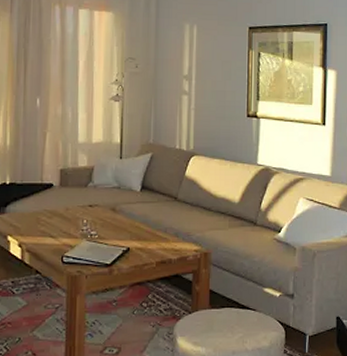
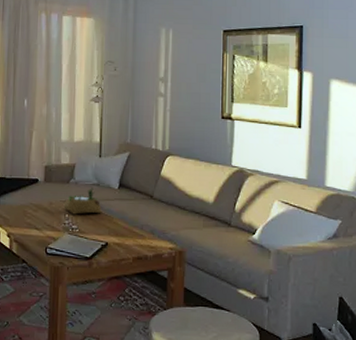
succulent planter: none [81,191,123,220] -> present [63,188,102,215]

